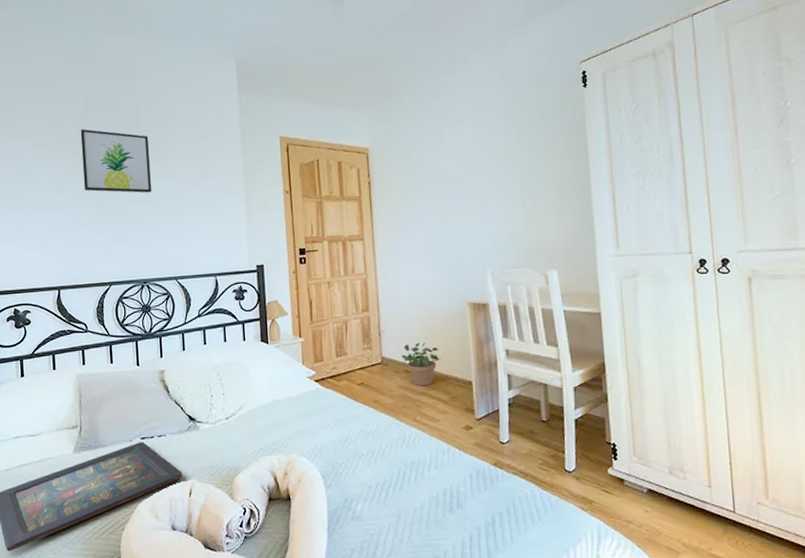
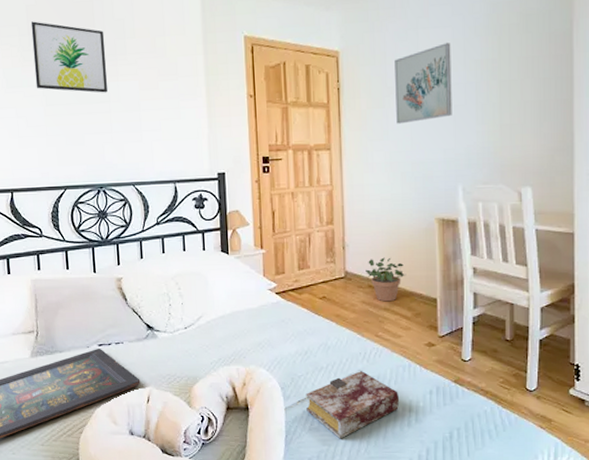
book: none [347,457,441,528] -> present [306,371,400,439]
wall art: none [421,138,478,214] -> present [395,43,452,124]

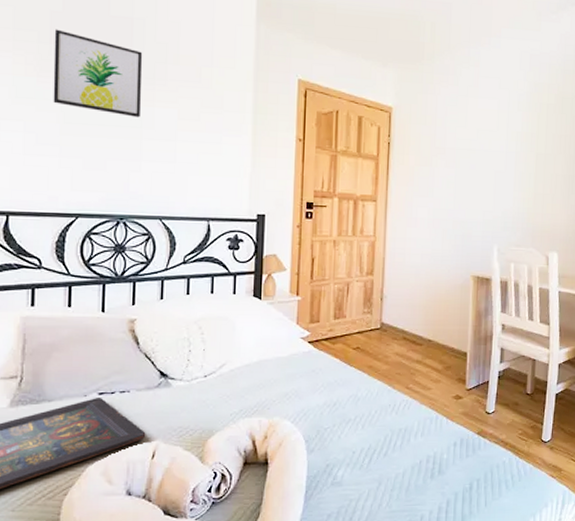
book: present [306,371,400,439] -> none [330,423,425,493]
potted plant: present [366,257,407,302] -> none [401,310,440,354]
wall art: present [395,43,452,124] -> none [442,113,496,183]

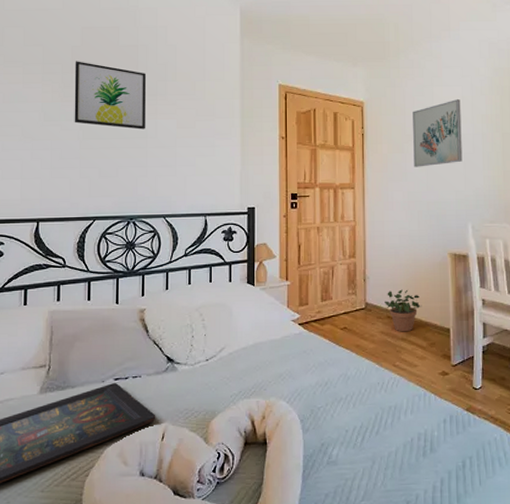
potted plant: none [401,310,440,354] -> present [385,289,422,332]
wall art: none [442,113,496,183] -> present [413,99,463,167]

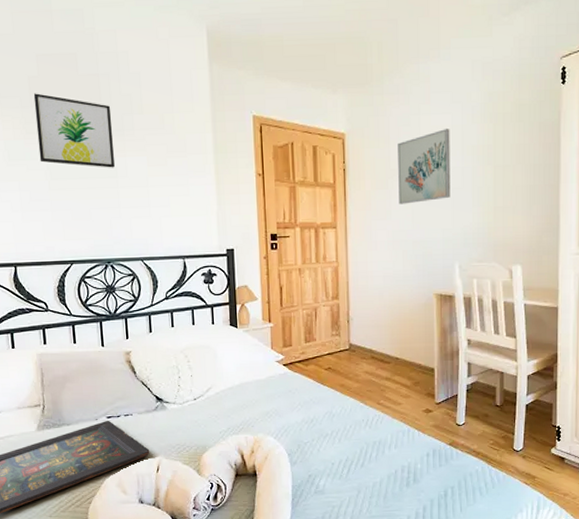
potted plant: present [385,289,422,332] -> none [369,330,407,372]

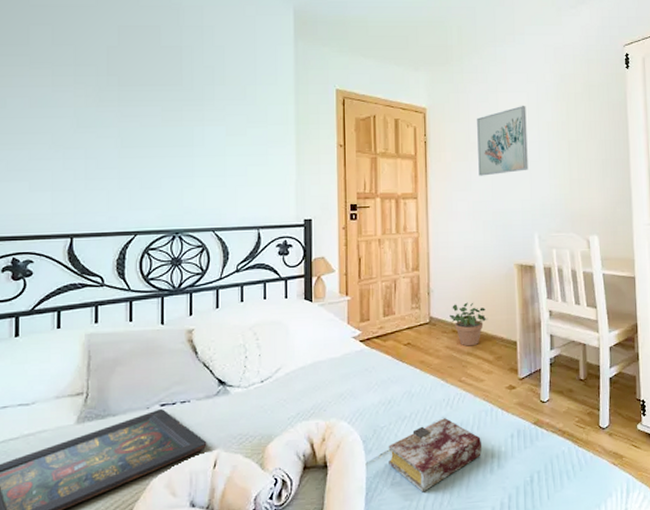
wall art: present [33,93,115,168] -> none [111,62,192,137]
book: none [311,437,399,501] -> present [388,418,483,493]
potted plant: none [369,330,407,372] -> present [450,302,488,347]

